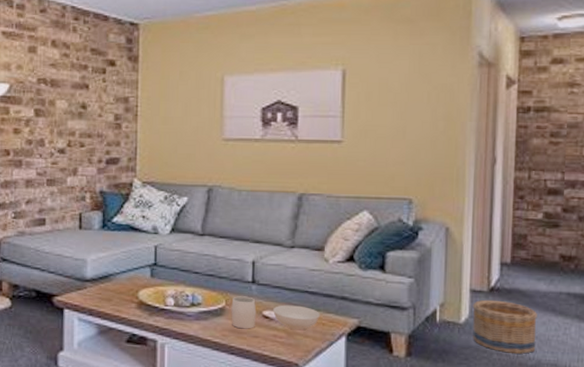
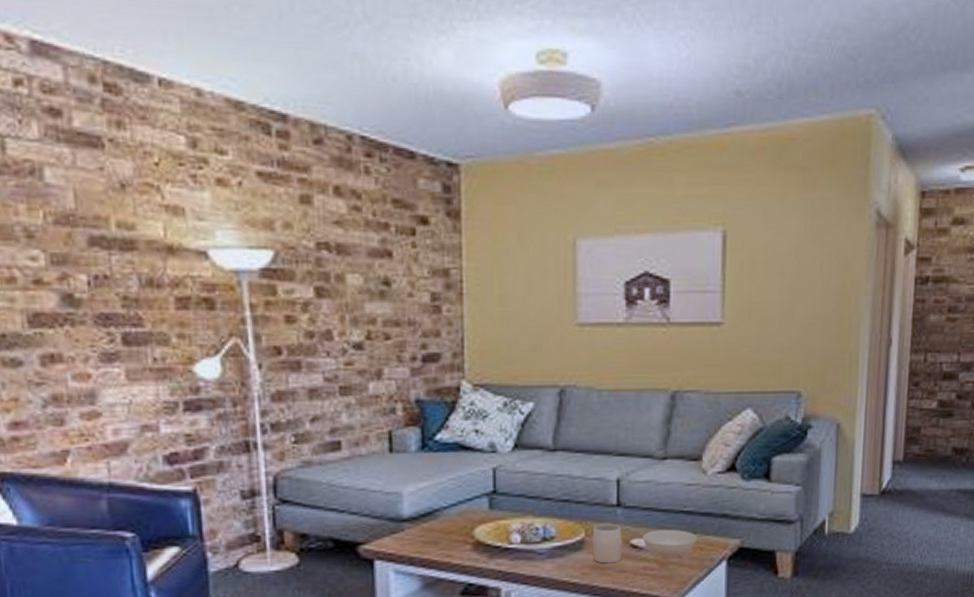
basket: present [472,299,537,354] -> none [862,503,928,562]

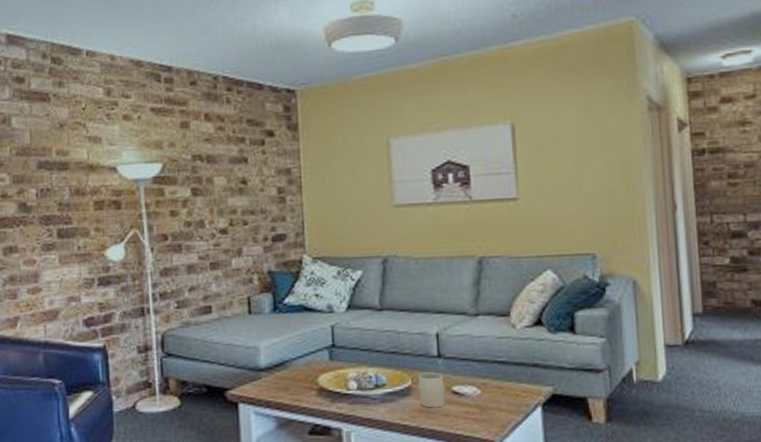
bowl: present [643,529,698,559] -> none [463,377,513,405]

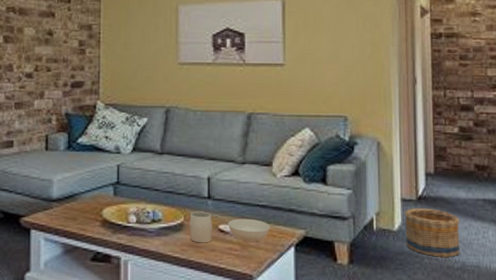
bowl: none [463,377,513,405] -> present [228,218,271,243]
basket: none [669,353,738,409] -> present [404,207,460,257]

